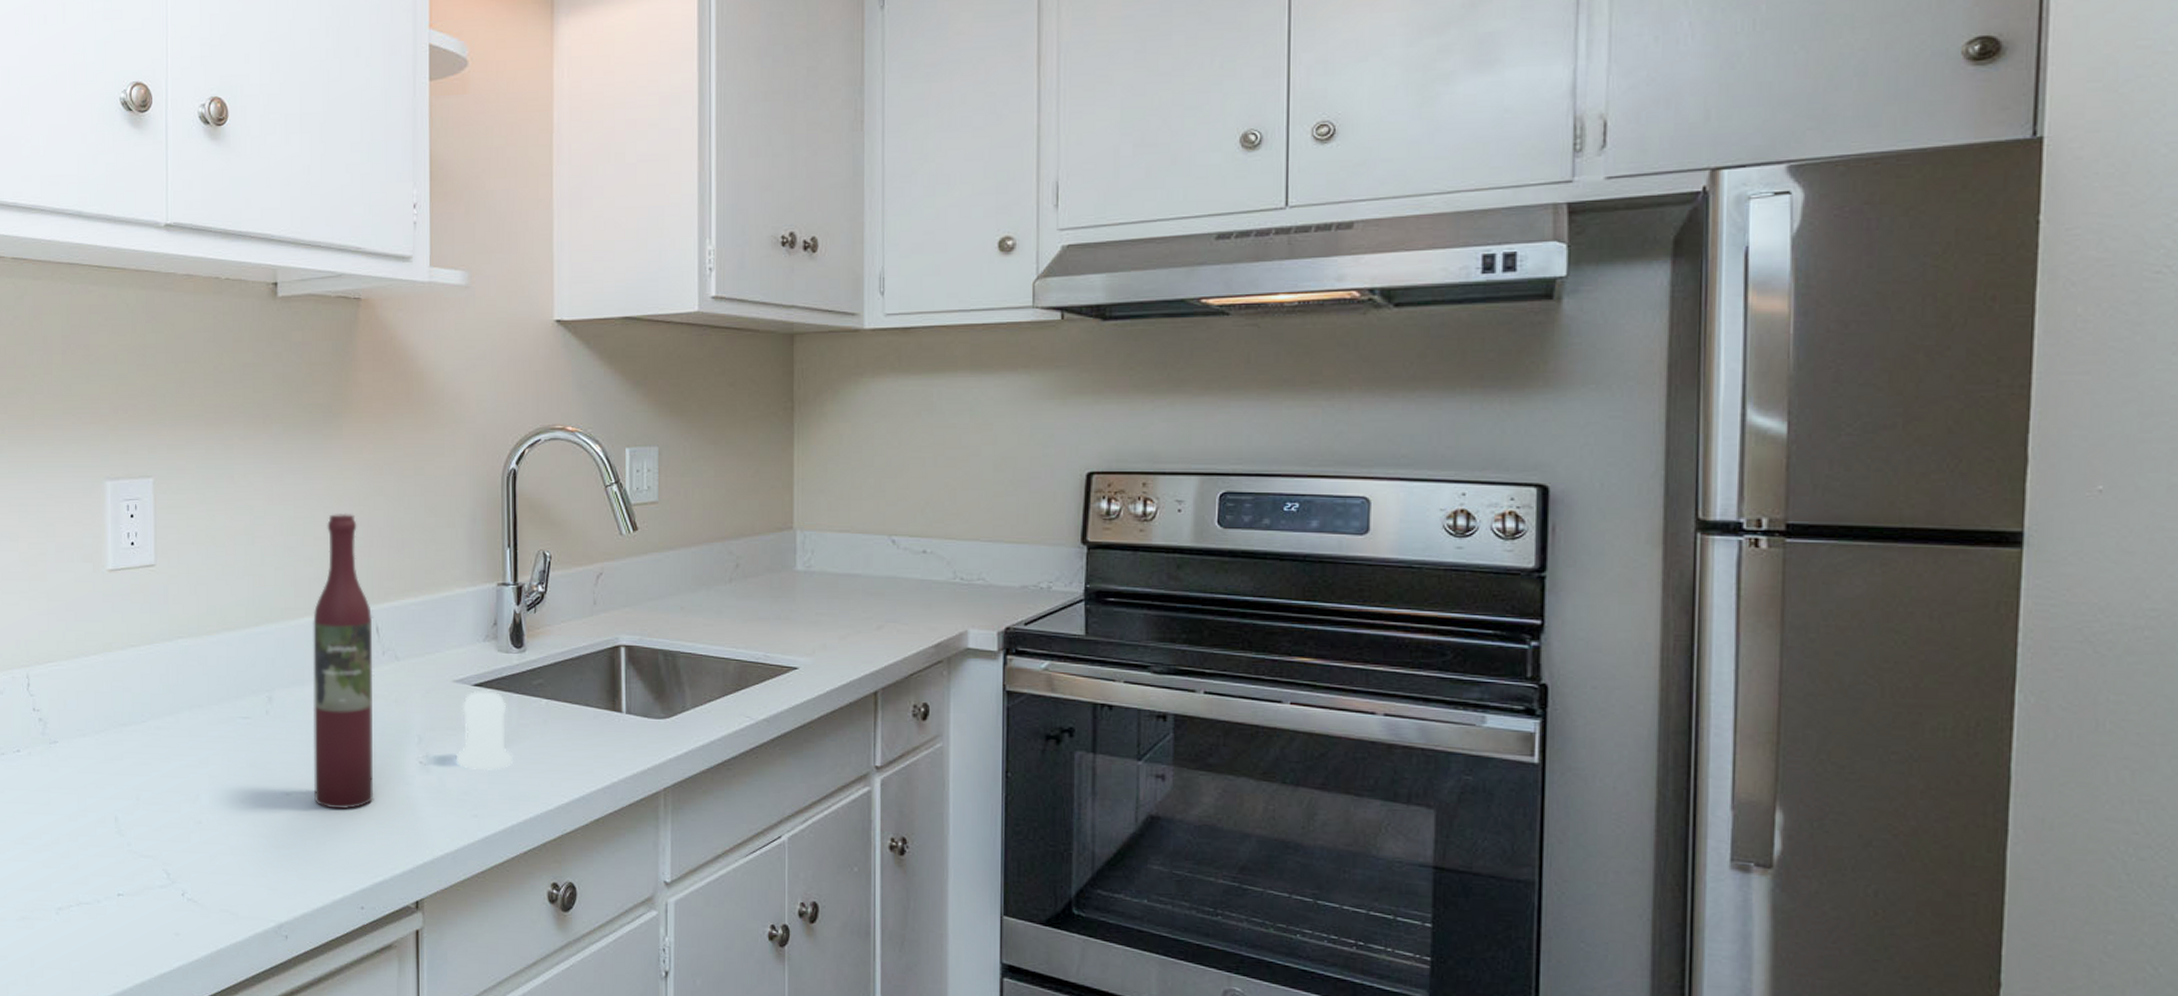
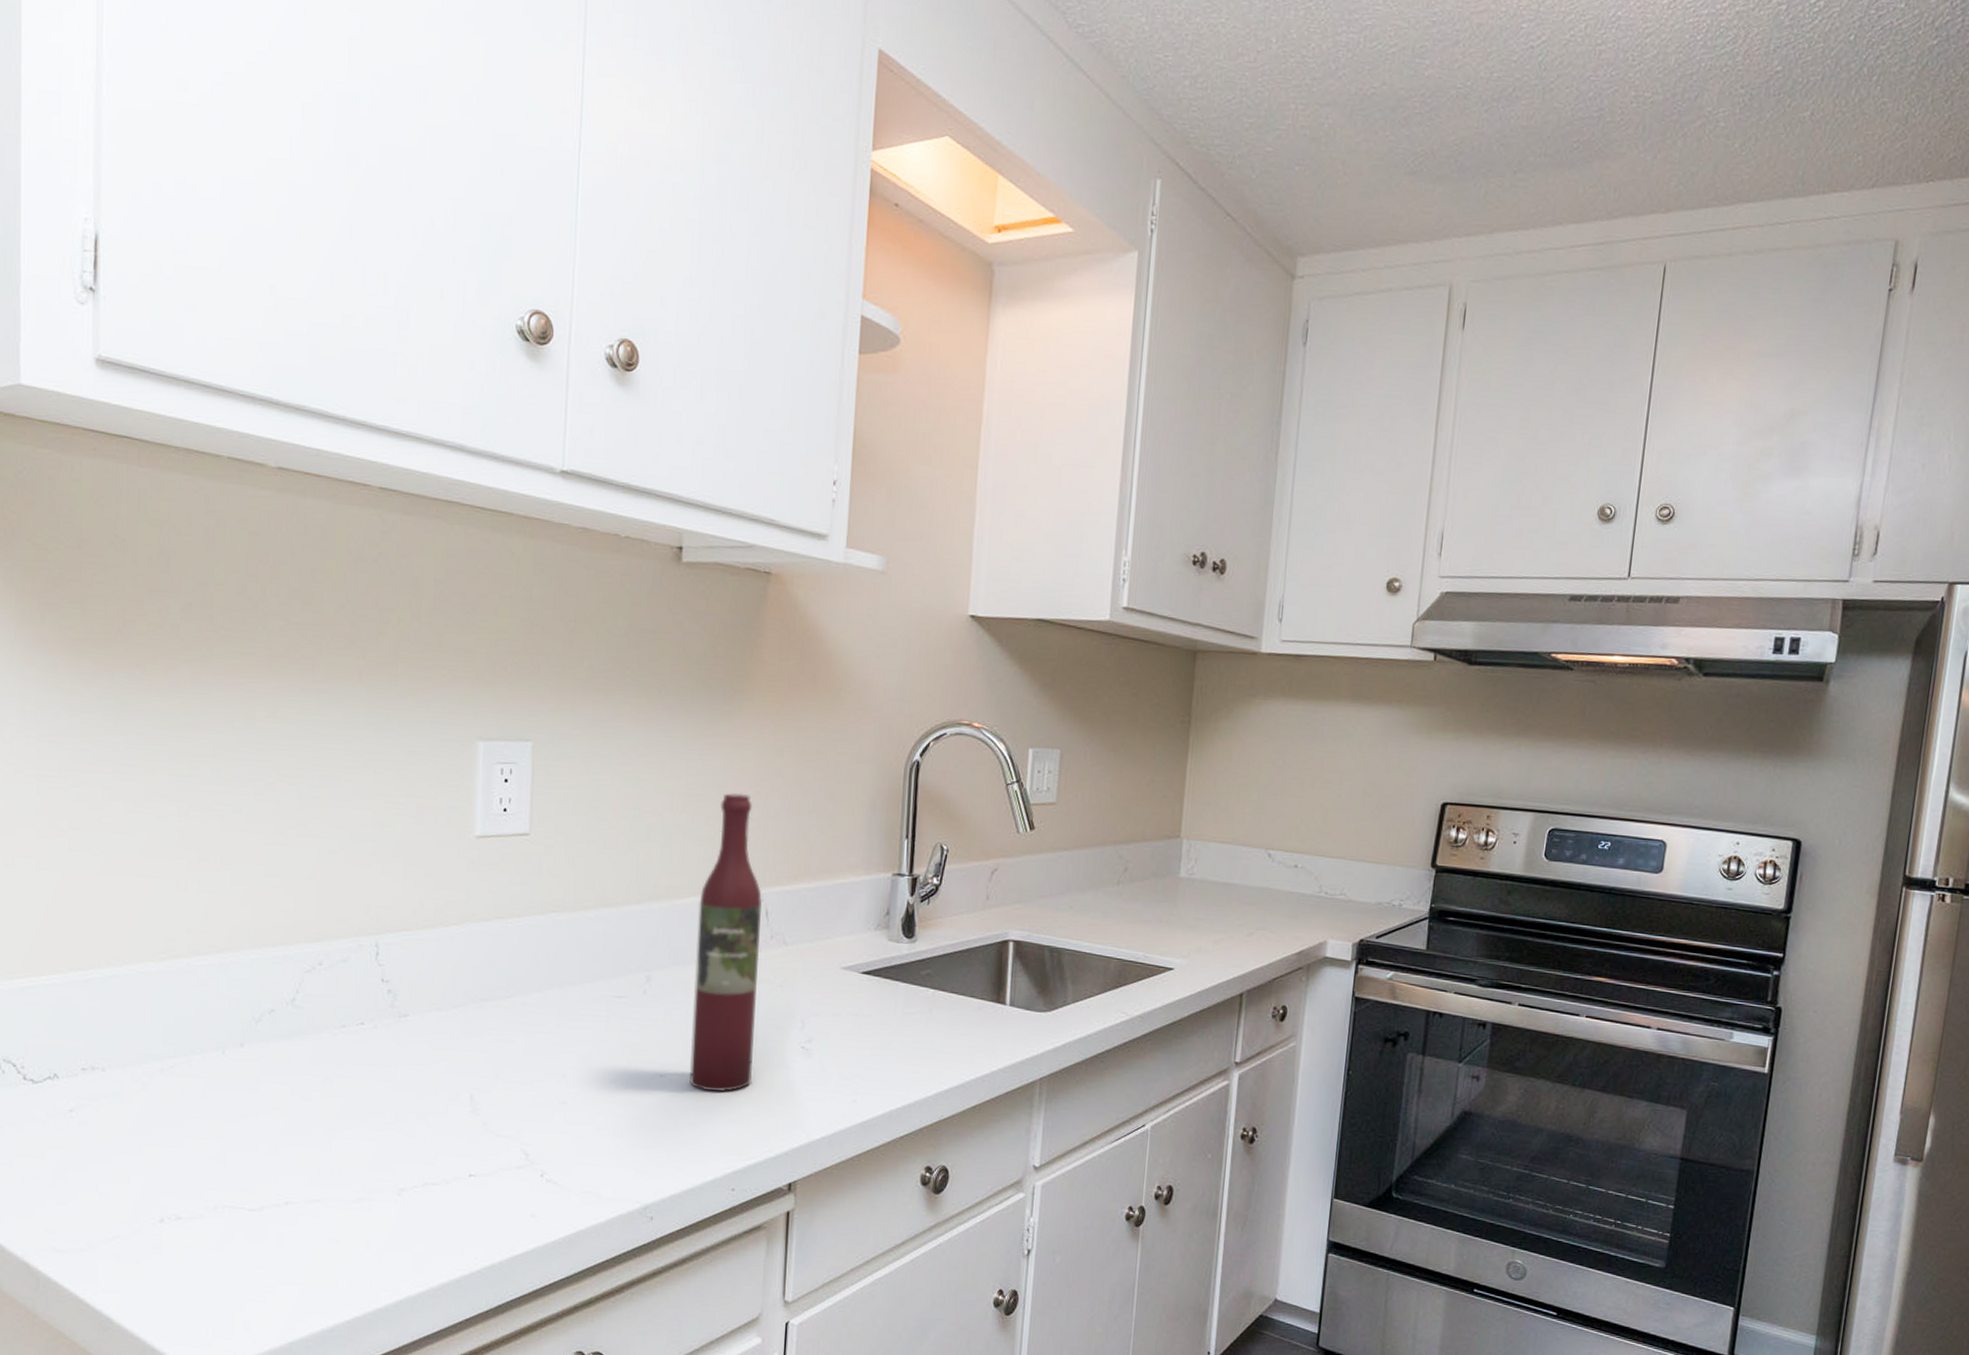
salt shaker: present [457,690,514,771] -> none [839,978,897,1058]

